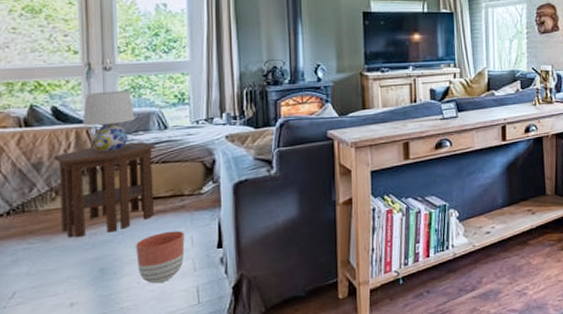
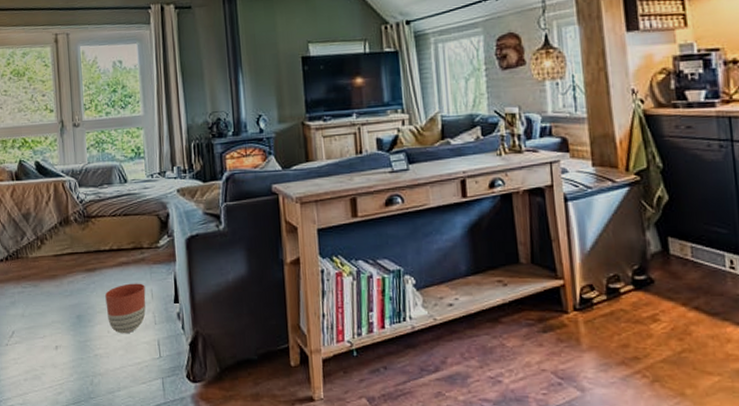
side table: present [53,142,156,238] -> none [38,195,119,285]
table lamp: present [82,91,135,152] -> none [58,146,100,204]

